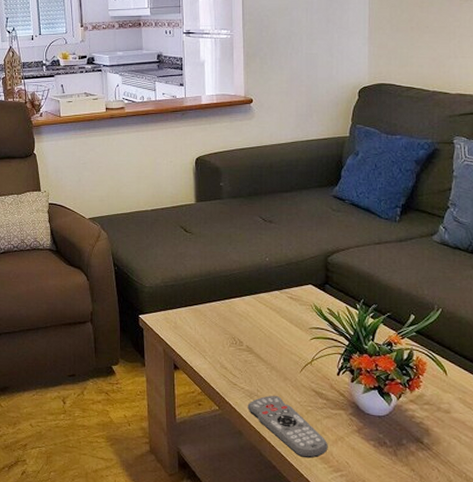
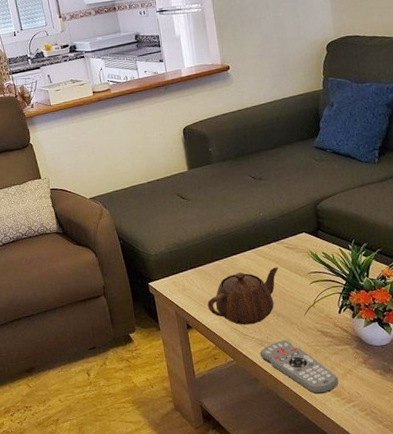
teapot: none [198,317,279,374] -> present [207,267,279,325]

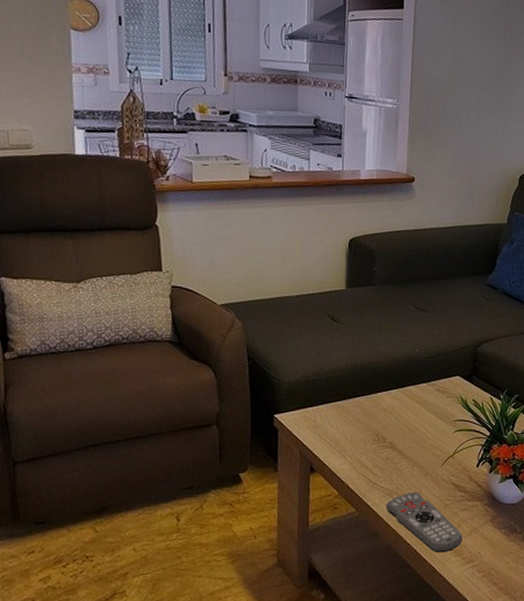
teapot: present [207,267,279,325] -> none [338,411,425,472]

